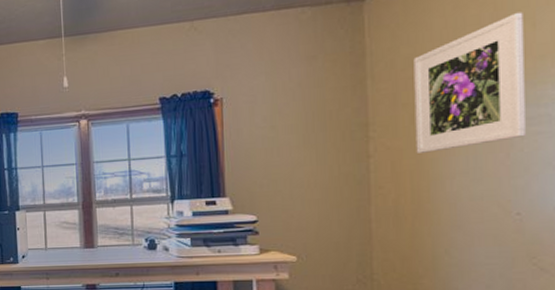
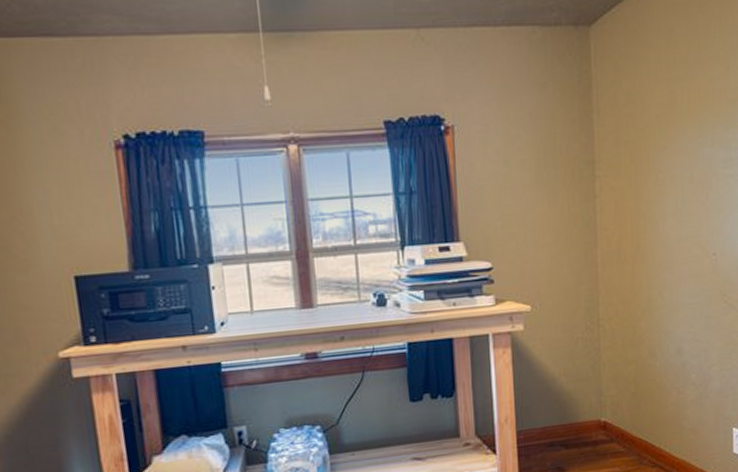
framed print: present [413,12,525,153] -> none [633,54,720,194]

